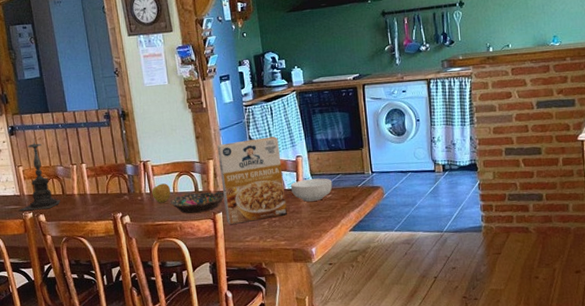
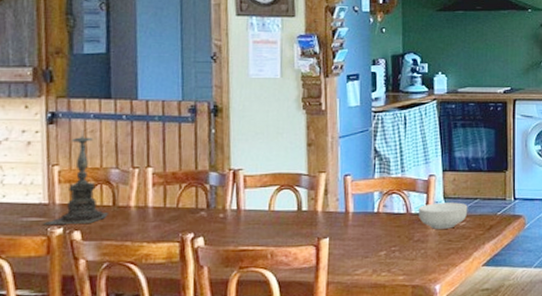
apple: present [151,183,171,203] -> none [239,198,266,223]
bowl: present [170,191,225,214] -> none [262,211,335,238]
cereal box: present [217,136,287,224] -> none [332,150,411,253]

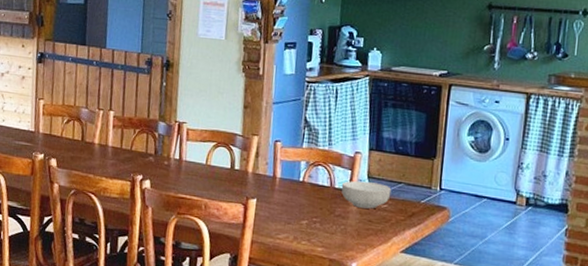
candle holder: present [44,130,108,225] -> none [30,70,78,154]

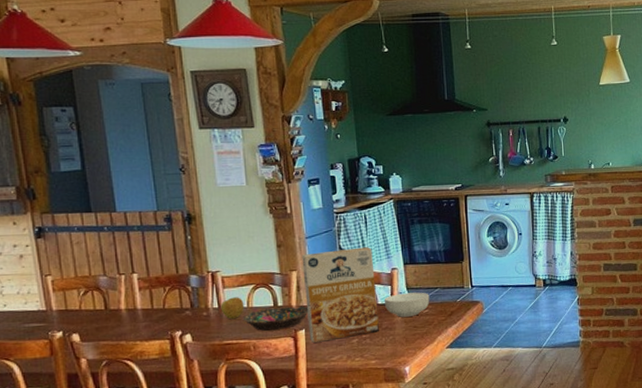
apple: none [181,151,204,174] -> present [220,297,245,320]
bowl: none [199,169,264,195] -> present [242,306,309,331]
cereal box: none [260,120,338,218] -> present [302,247,379,343]

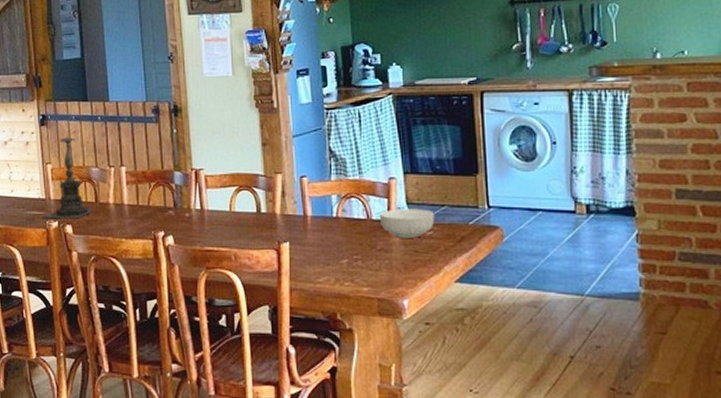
candle holder: none [44,242,102,329] -> present [43,131,92,219]
apple: present [220,297,245,320] -> none [203,199,227,224]
bowl: present [242,306,309,331] -> none [224,214,294,240]
cereal box: present [302,247,379,343] -> none [288,150,373,259]

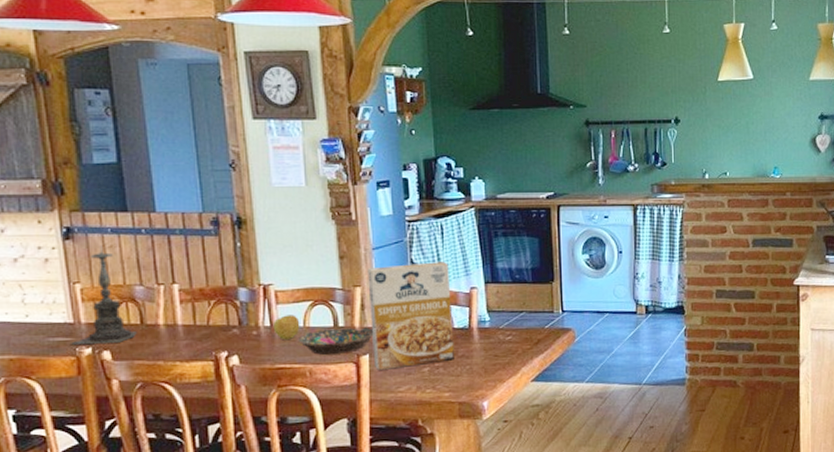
apple: none [203,199,227,224] -> present [273,314,300,341]
bowl: none [224,214,294,240] -> present [298,327,374,355]
cereal box: none [288,150,373,259] -> present [367,262,454,370]
cereal bowl: present [379,209,435,238] -> none [460,316,514,344]

